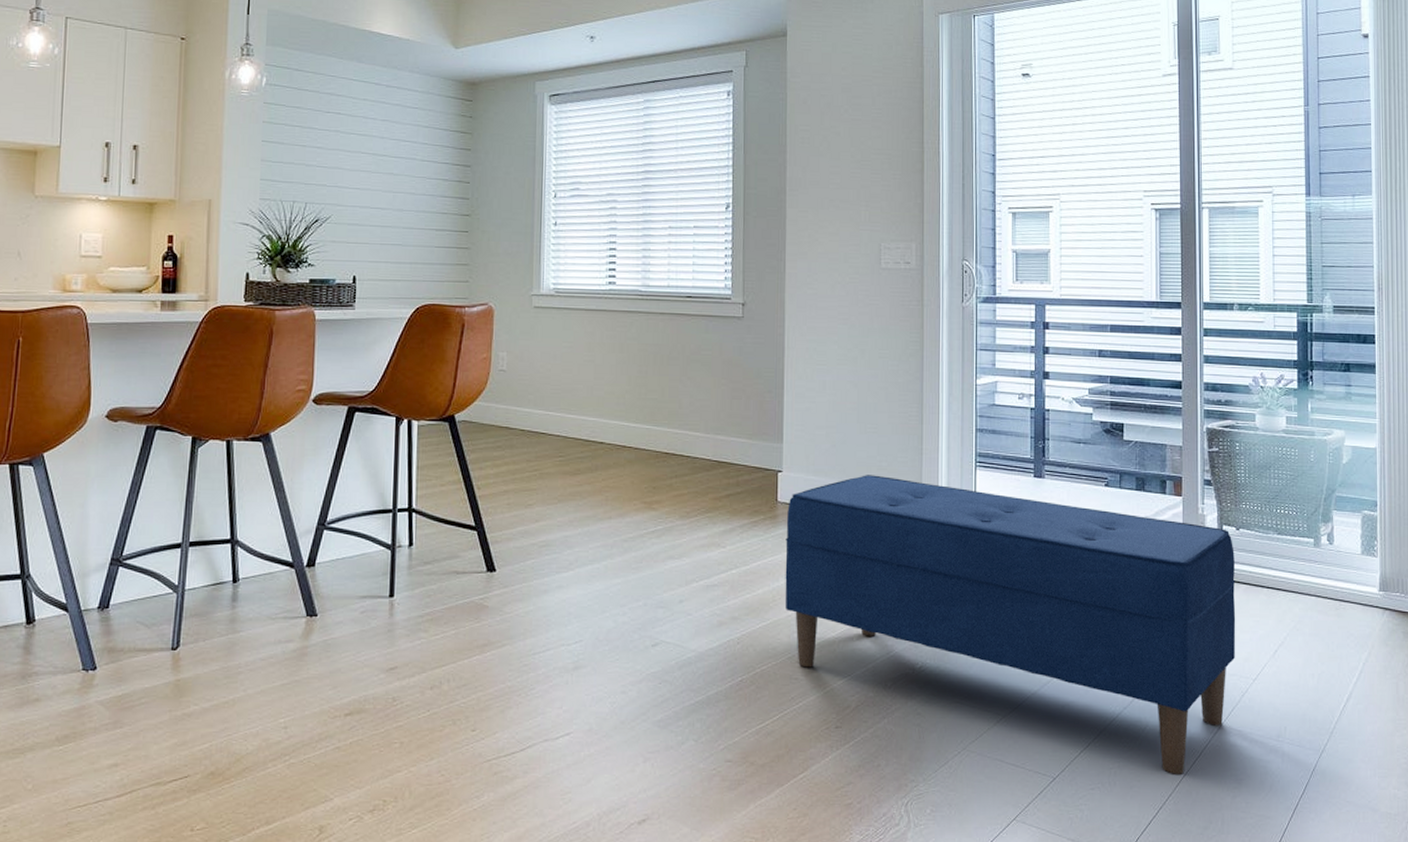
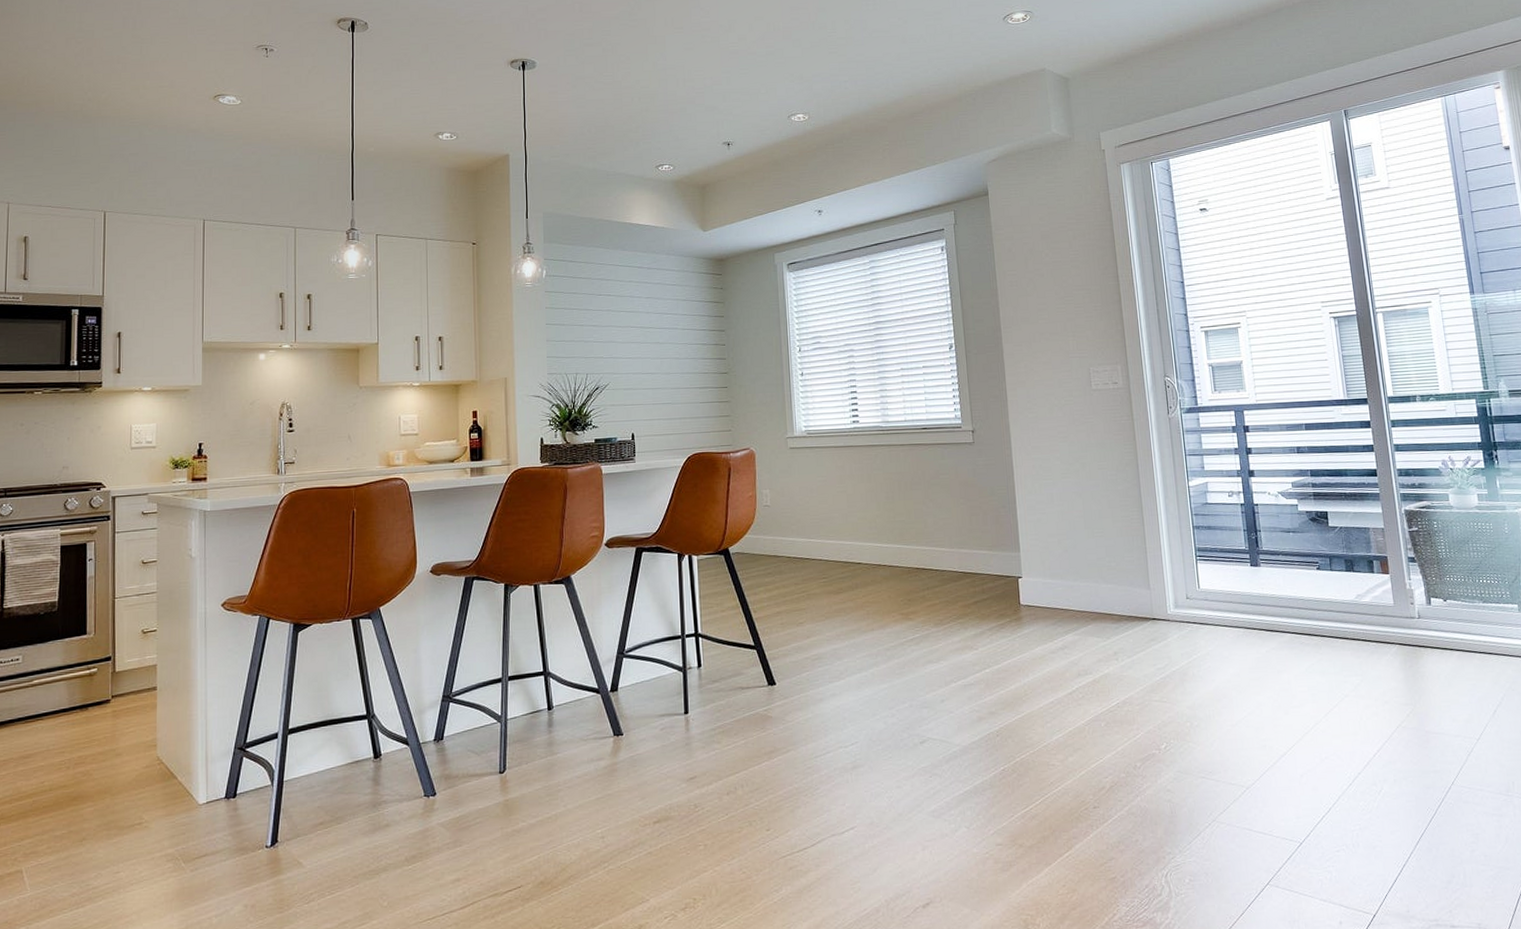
bench: present [785,475,1236,774] -> none [1030,574,1457,833]

